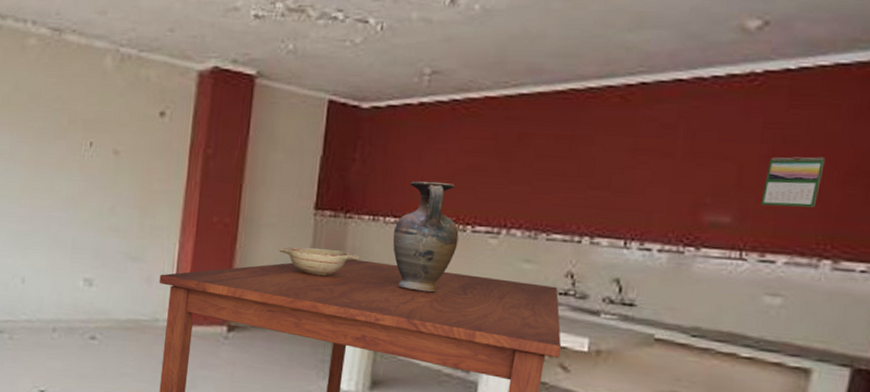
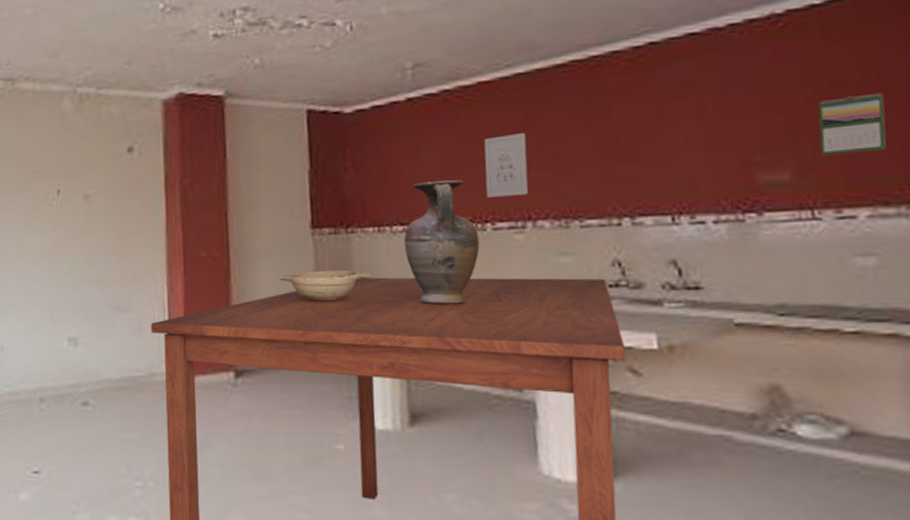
wall art: none [473,149,517,205] -> present [484,133,528,198]

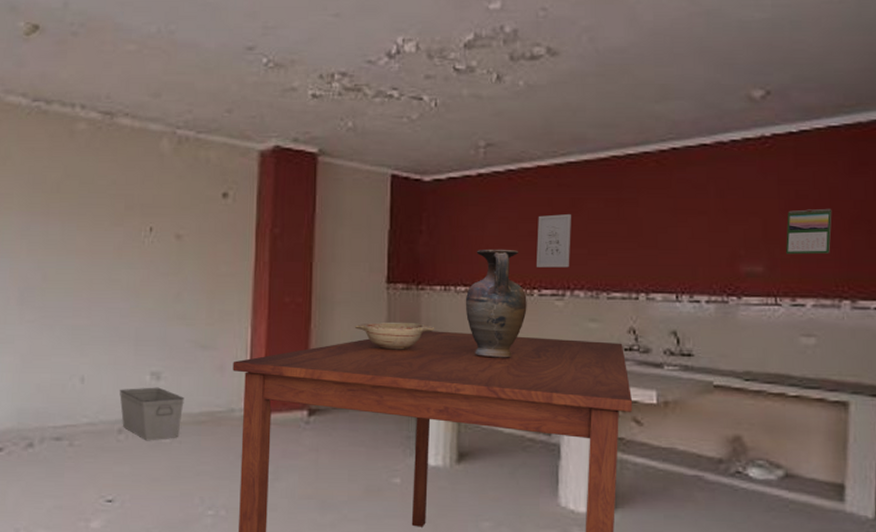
storage bin: none [39,353,104,410] -> present [120,387,184,441]

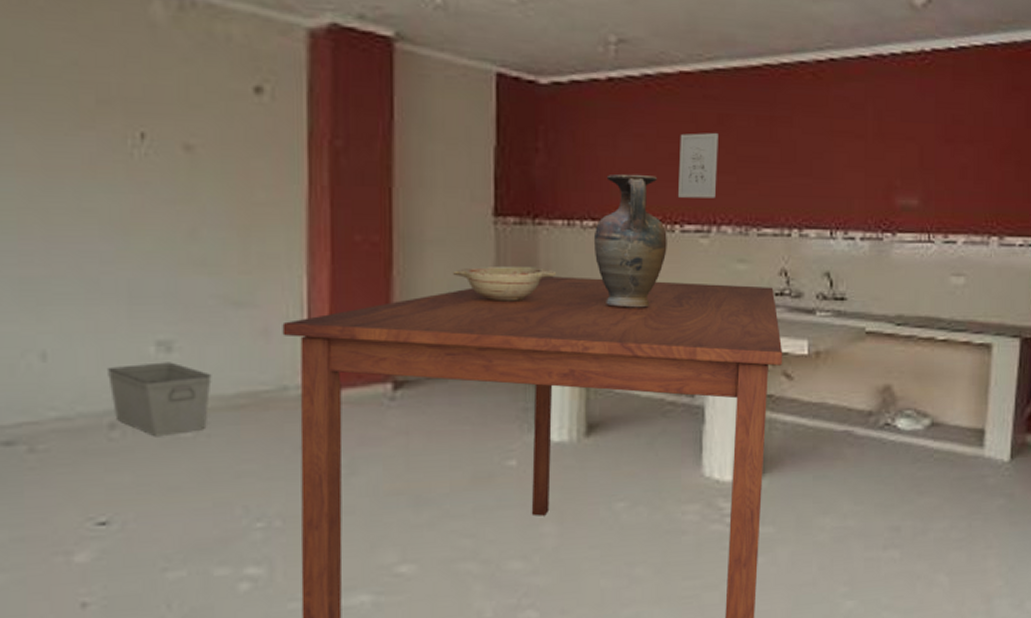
calendar: present [786,208,832,255] -> none [941,136,986,187]

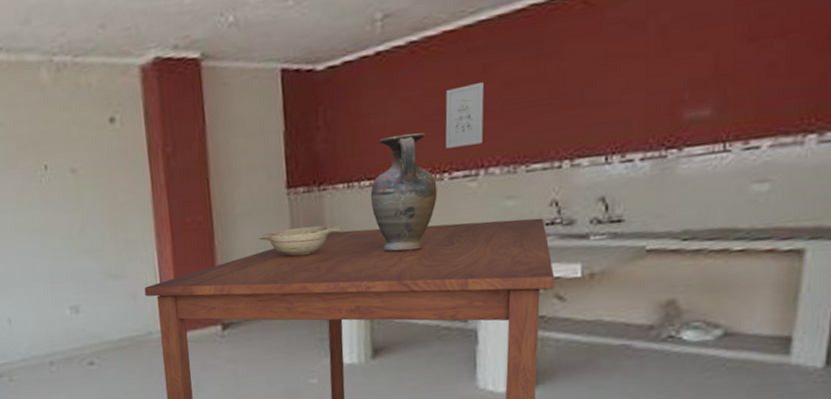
storage bin: present [108,362,212,437] -> none [45,319,105,370]

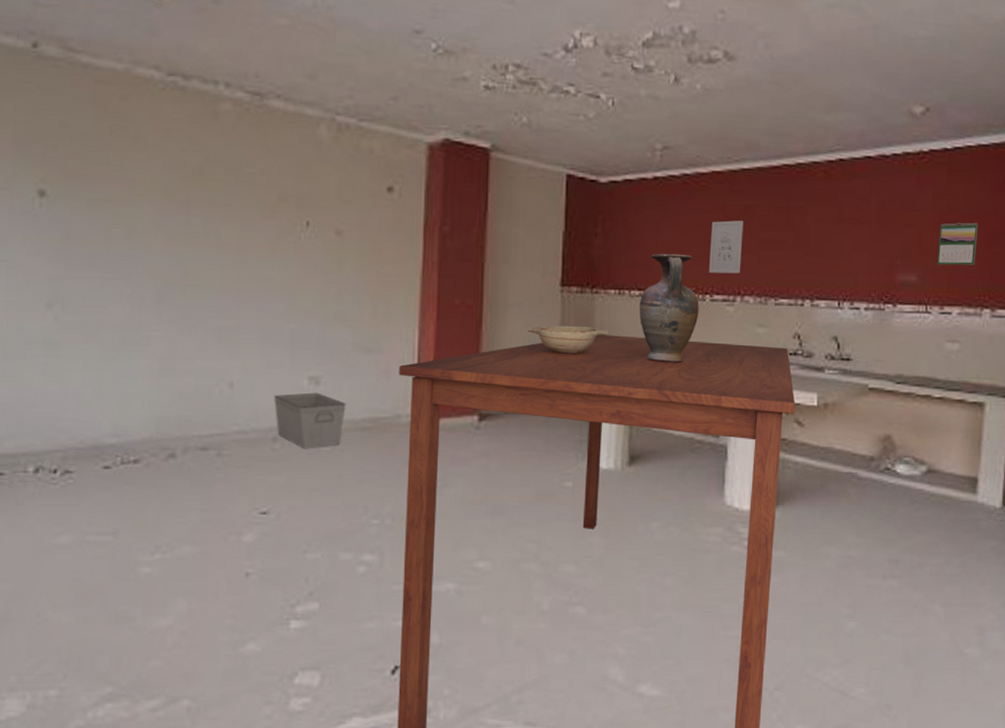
storage bin: none [45,319,105,370] -> present [274,392,346,449]
calendar: none [741,25,803,90] -> present [937,222,978,266]

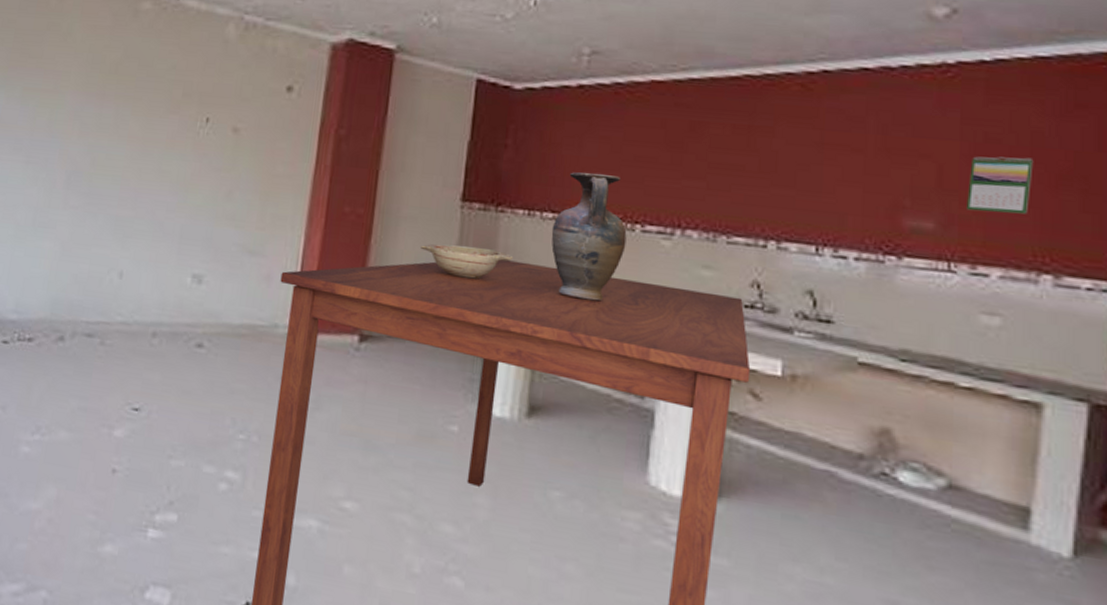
storage bin: present [274,392,346,449] -> none [157,289,226,350]
wall art: present [709,220,743,274] -> none [642,138,689,202]

